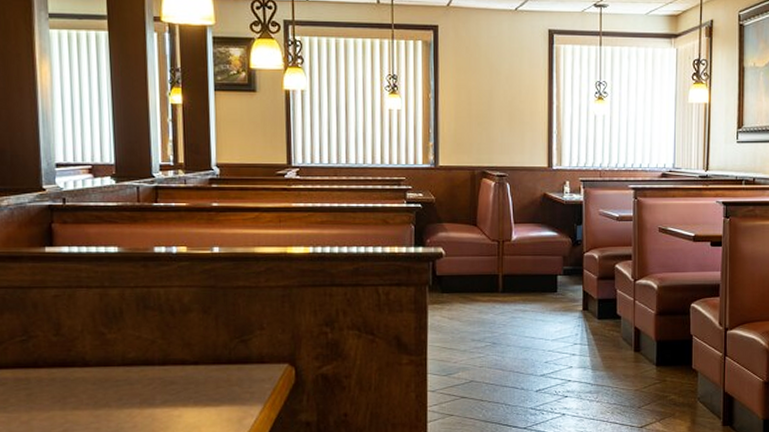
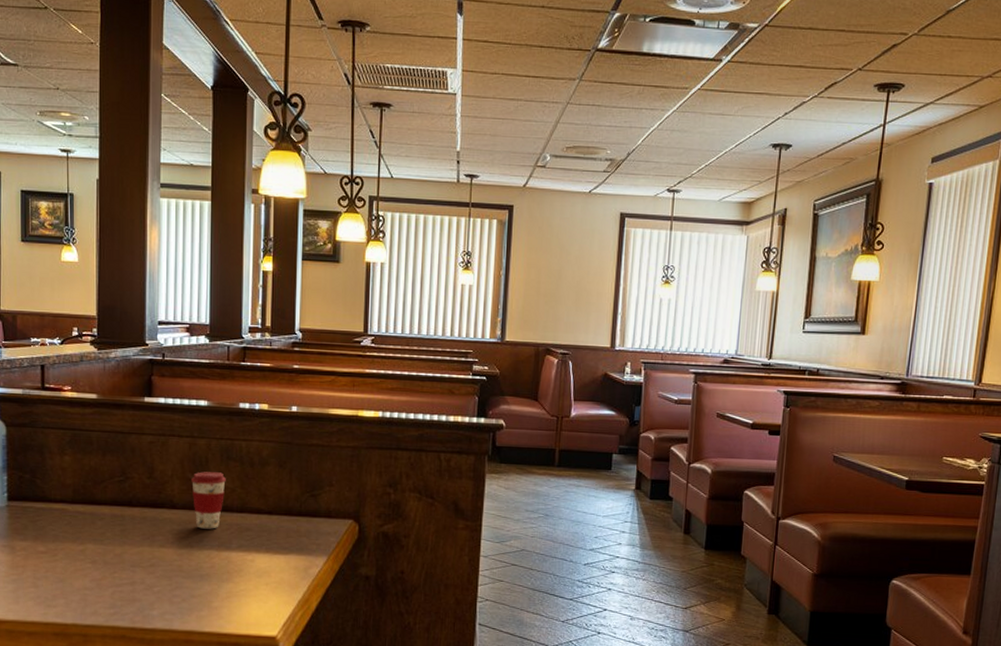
coffee cup: none [103,323,144,386] -> present [190,472,226,529]

